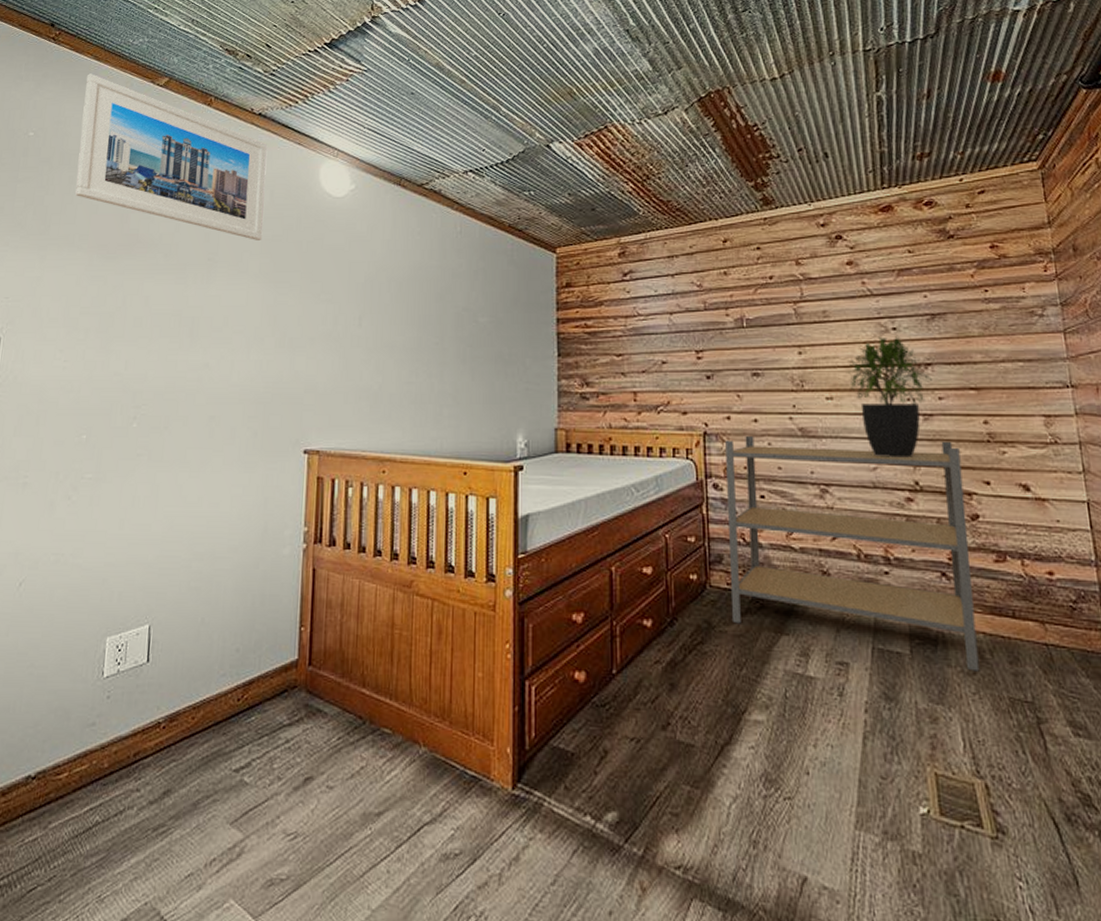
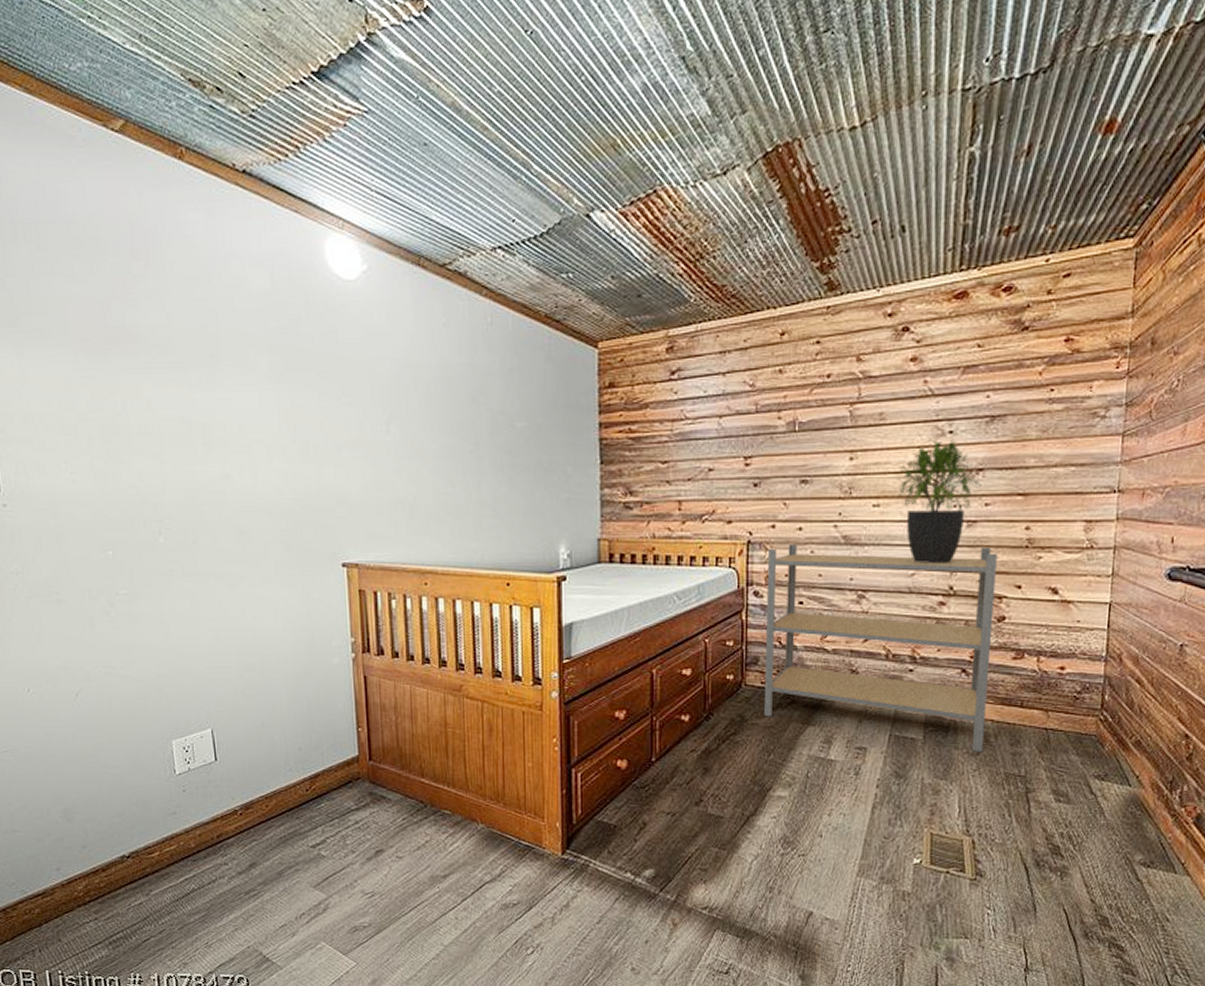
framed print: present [75,73,268,240] -> none [20,113,268,333]

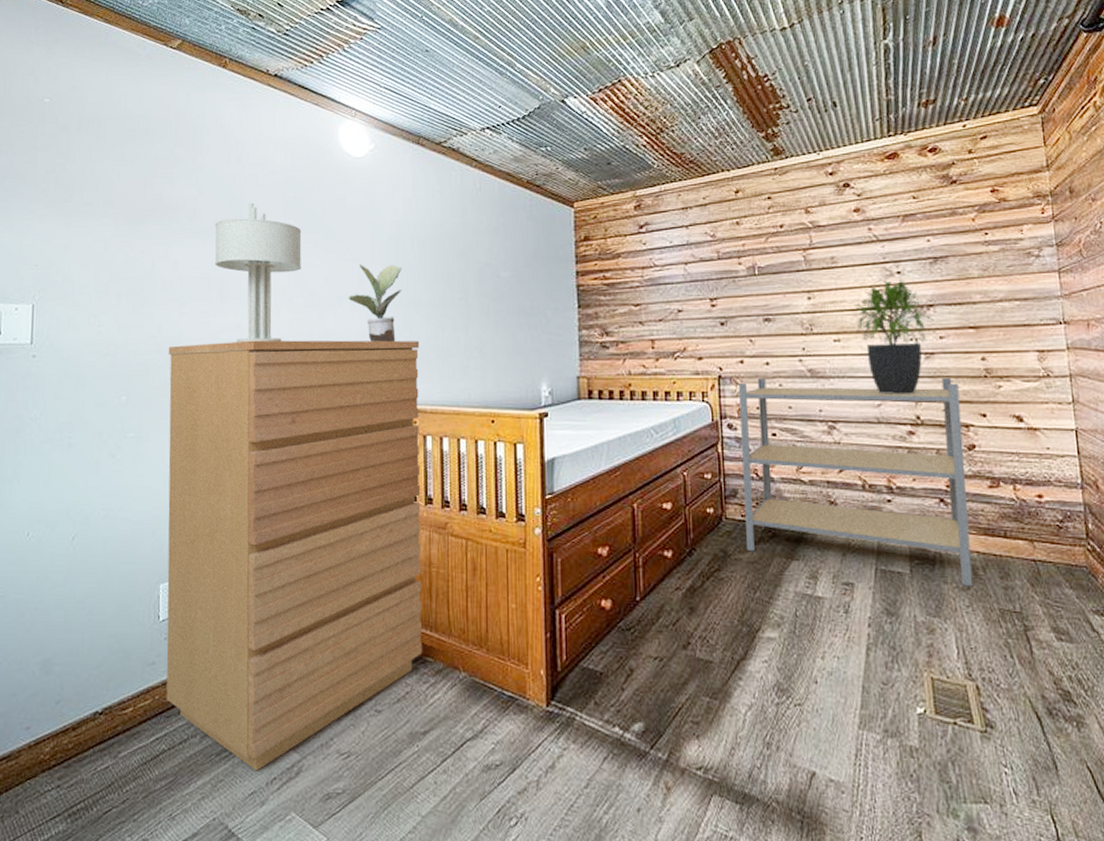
dresser: none [152,492,441,908] -> present [166,340,423,771]
table lamp: none [189,332,292,496] -> present [215,202,302,343]
potted plant: none [347,409,407,497] -> present [348,264,402,342]

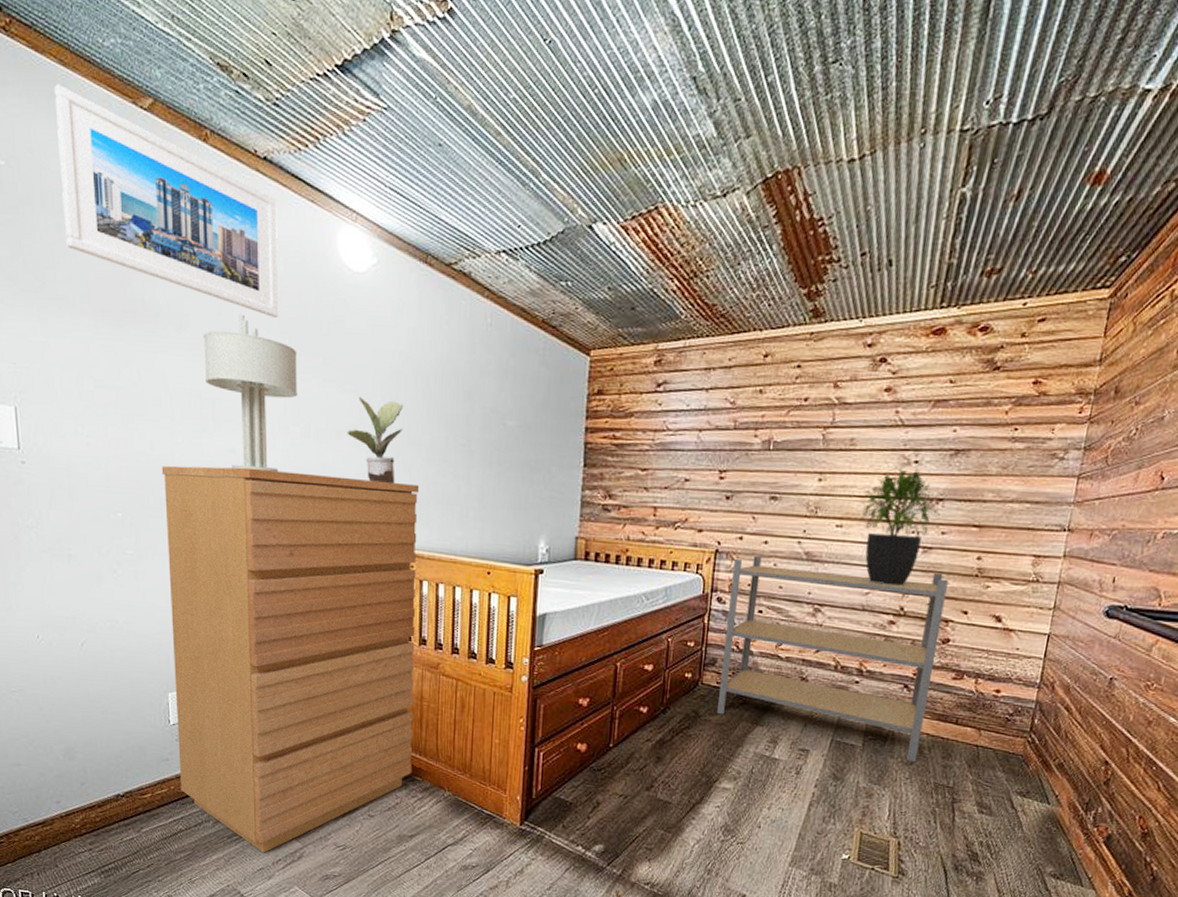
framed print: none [96,37,286,202] -> present [54,84,279,317]

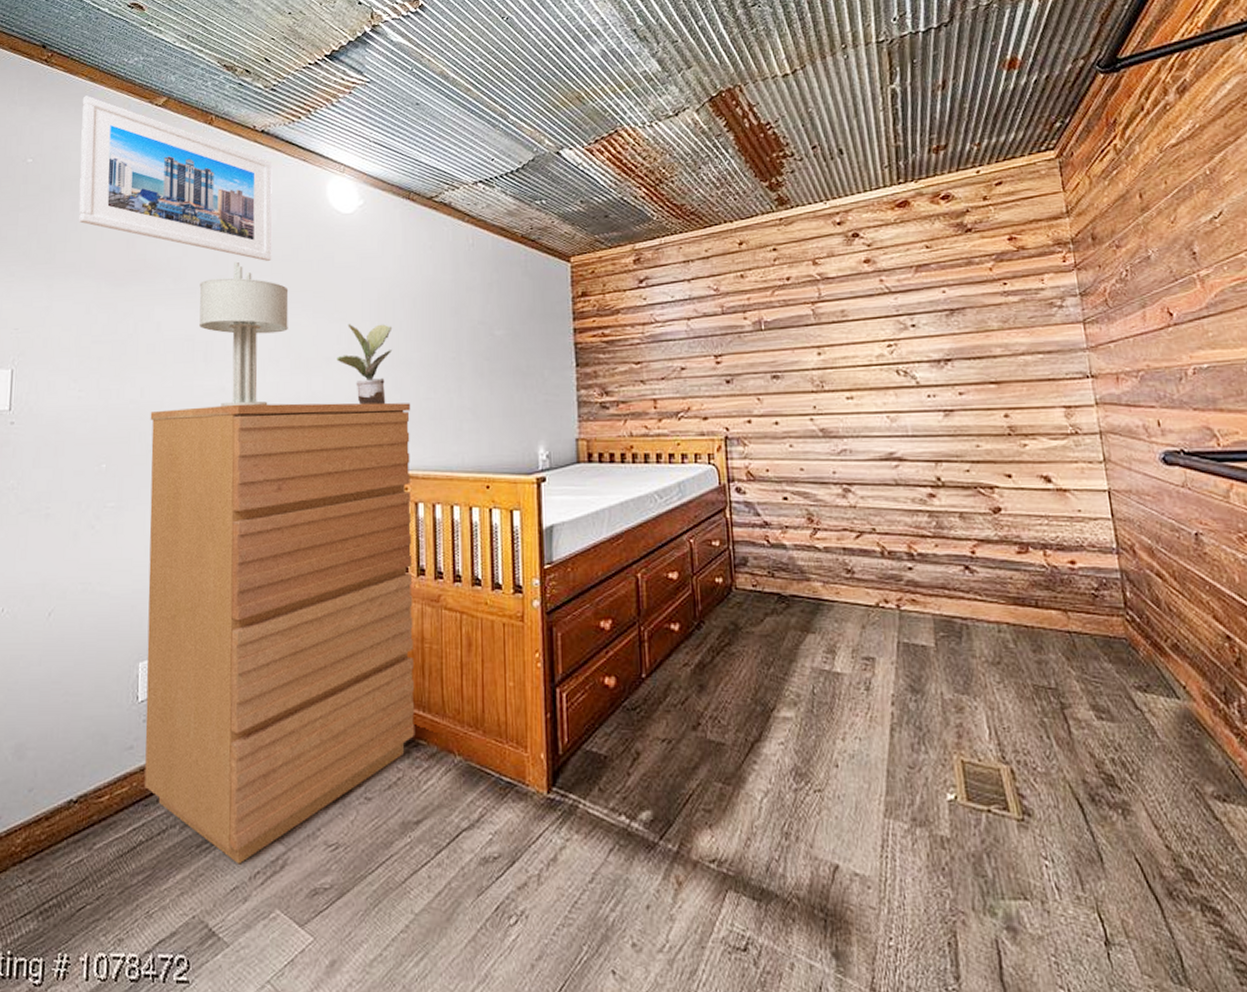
shelving unit: present [716,555,949,763] -> none [747,436,1004,661]
potted plant: present [860,468,940,586] -> none [867,332,952,455]

